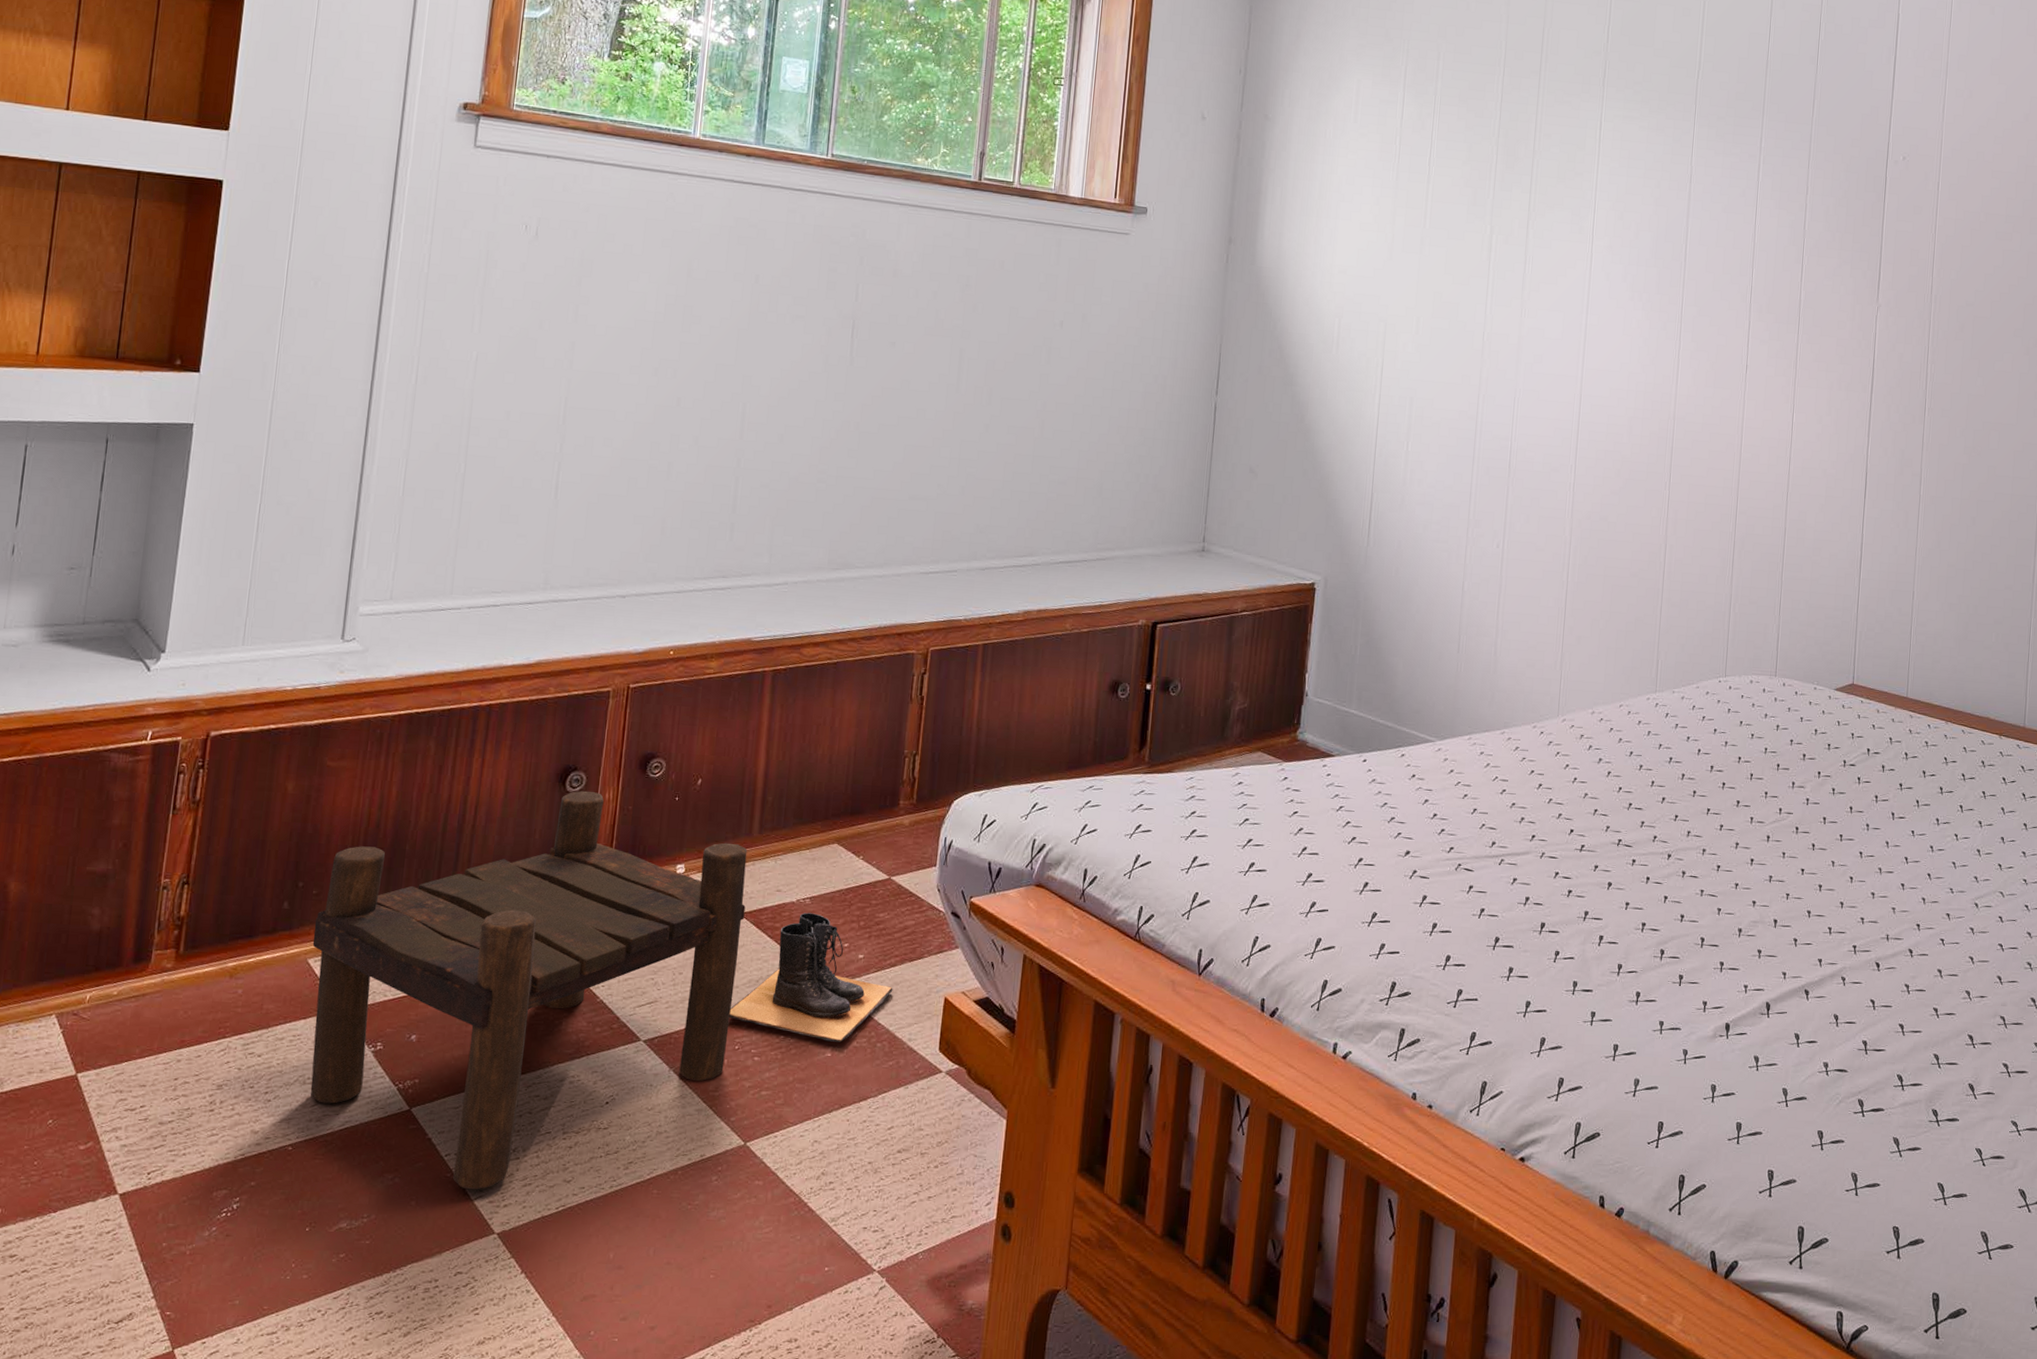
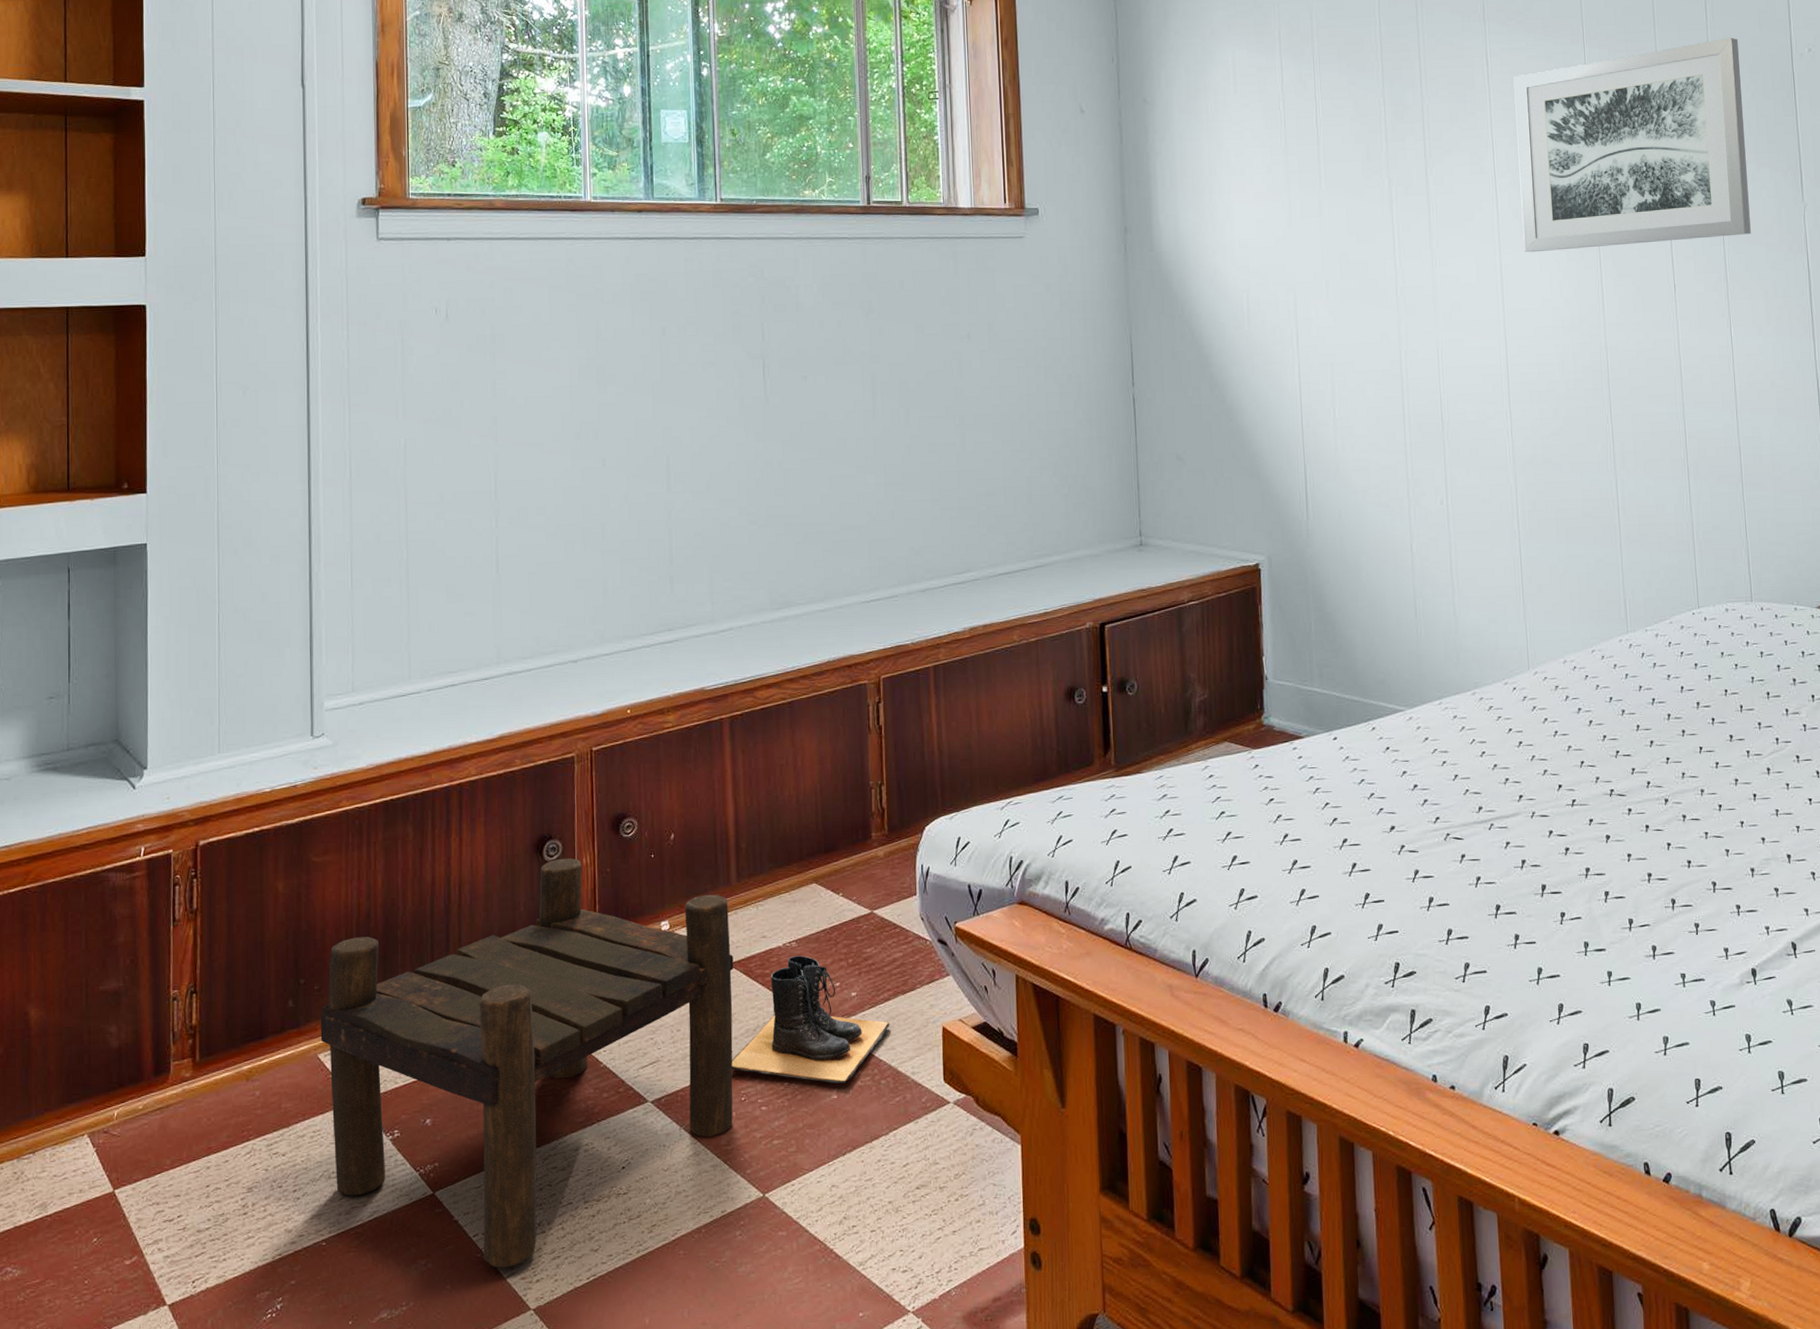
wall art: none [1610,135,1840,327] -> present [1513,37,1751,253]

